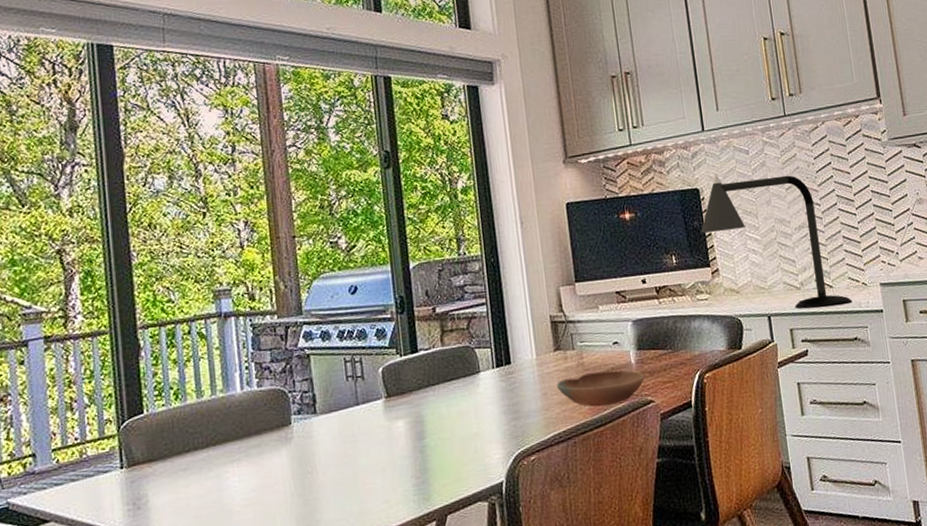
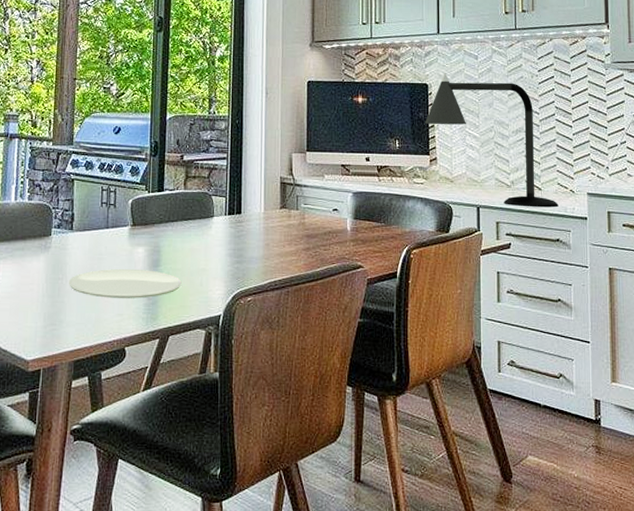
plate: none [319,444,454,486] -> present [68,268,182,299]
bowl: present [557,370,645,407] -> none [279,233,357,263]

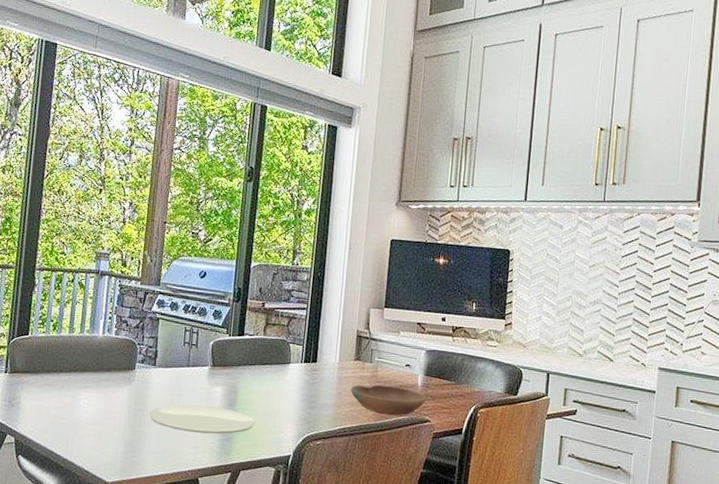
bowl: none [279,233,357,263] -> present [351,385,427,416]
desk lamp: present [425,72,559,208] -> none [504,239,629,380]

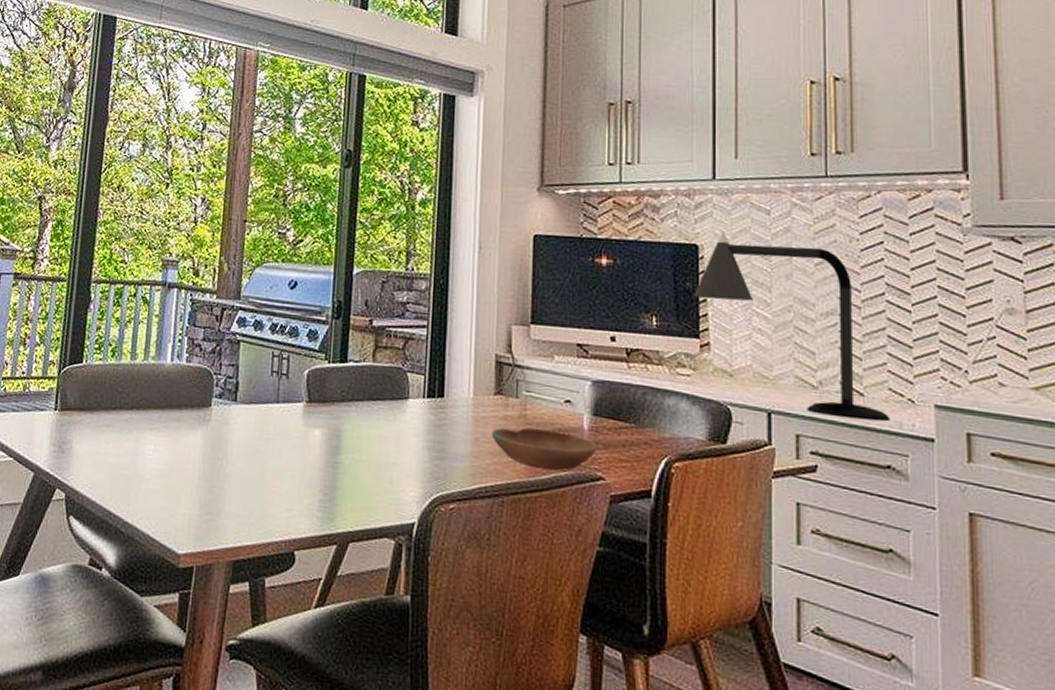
plate: present [148,404,256,434] -> none [229,452,367,493]
desk lamp: none [504,239,629,380] -> present [694,230,890,422]

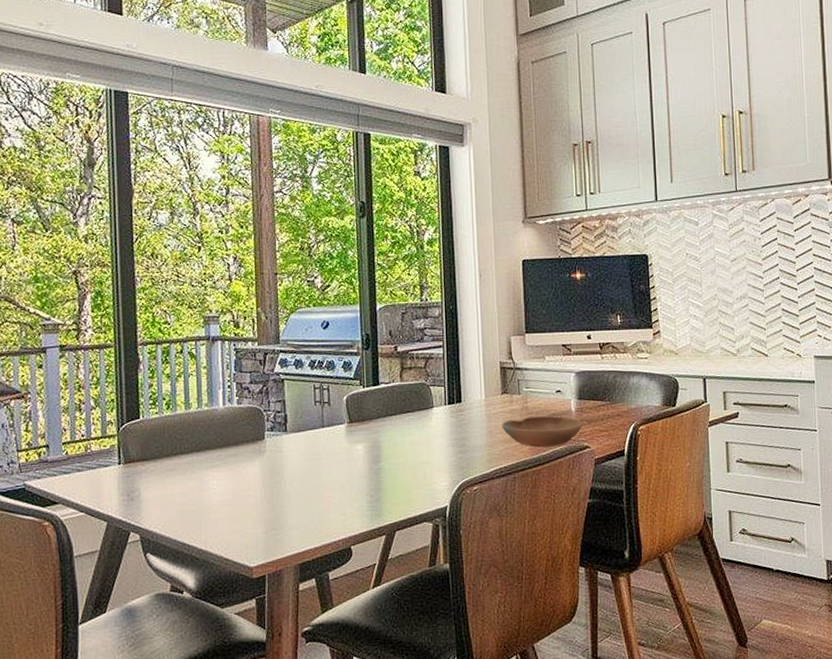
desk lamp: present [694,230,890,422] -> none [646,241,786,375]

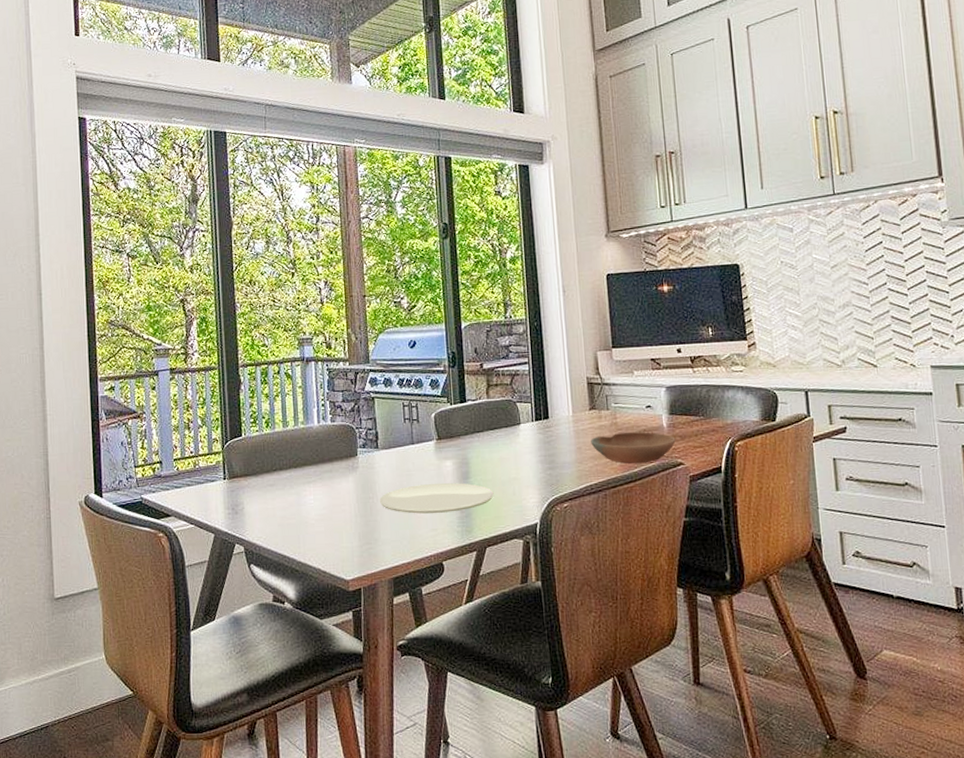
plate: none [286,466,405,498] -> present [379,482,494,514]

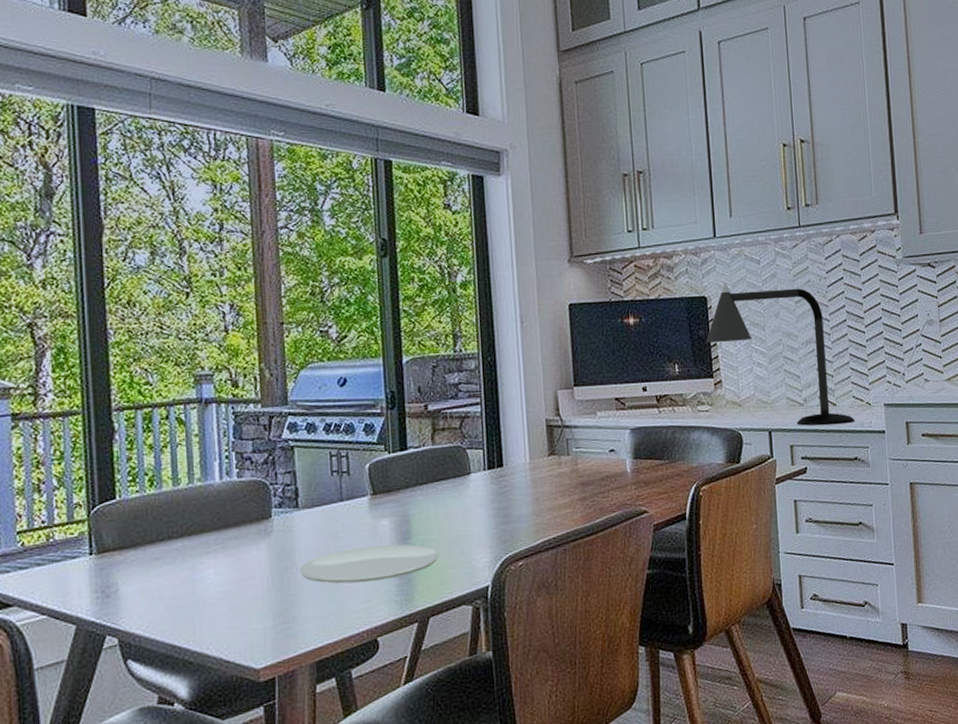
bowl: present [591,432,676,464] -> none [549,478,640,514]
desk lamp: none [739,249,898,387] -> present [706,281,855,426]

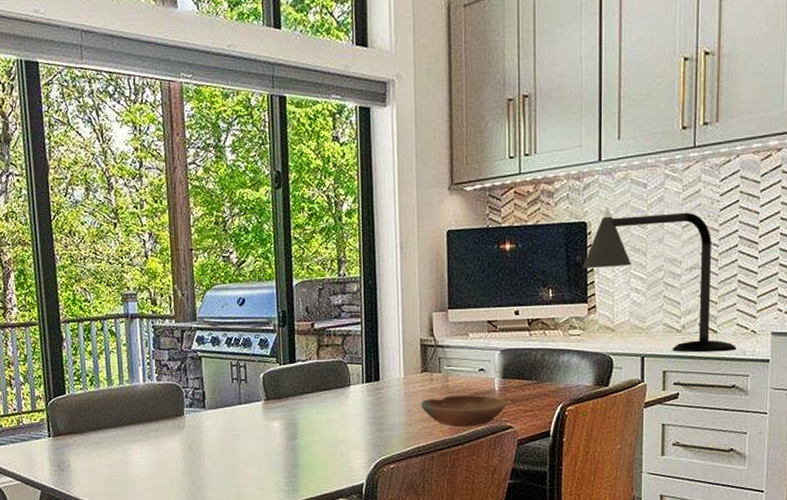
plate: present [299,544,439,584] -> none [206,443,321,473]
bowl: none [549,478,640,514] -> present [421,395,506,426]

